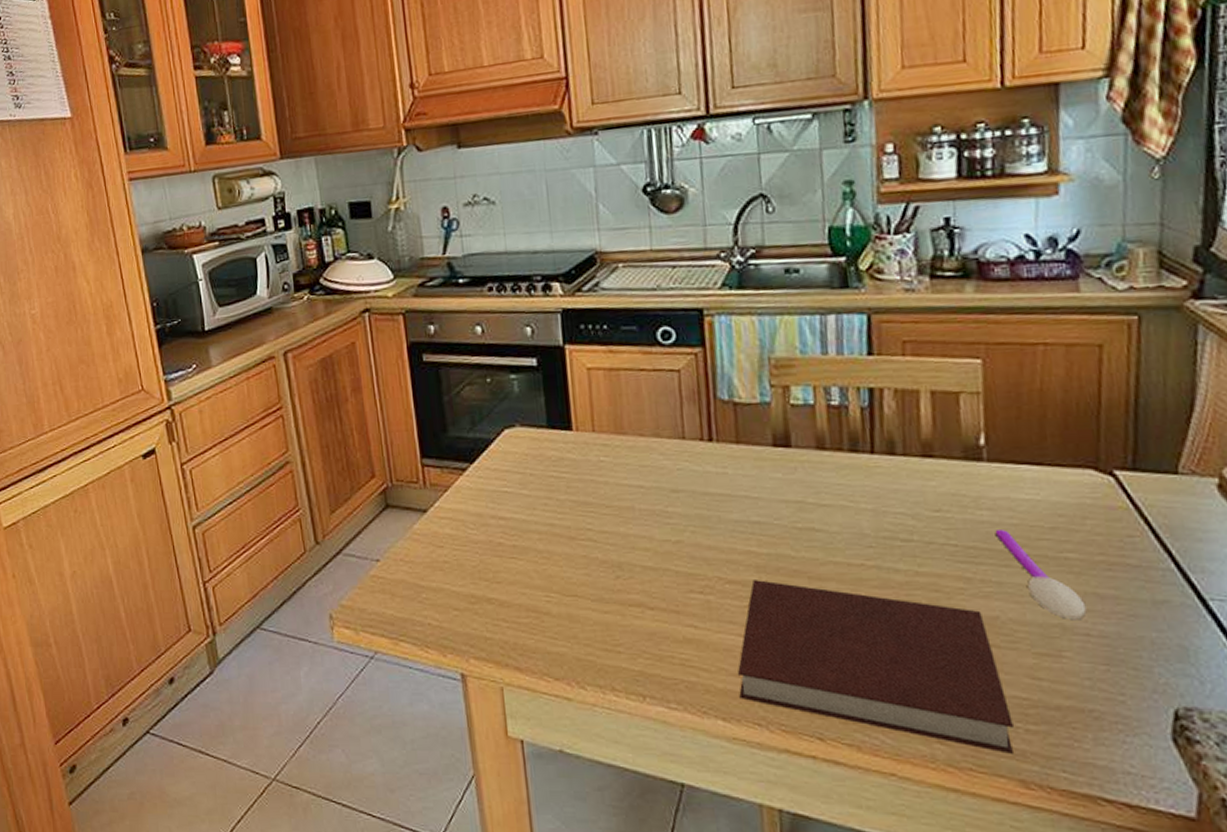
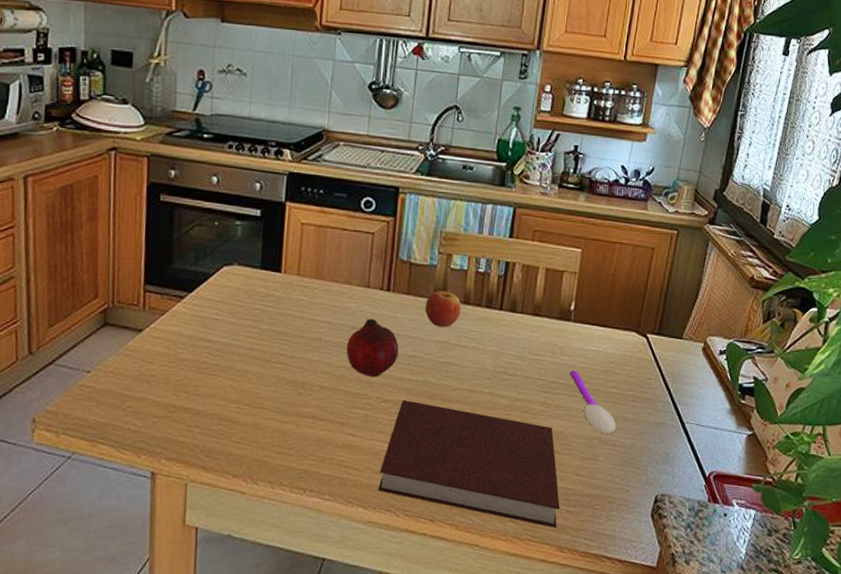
fruit: none [667,477,738,553] -> present [346,318,399,378]
apple: none [763,432,816,483] -> present [425,288,462,327]

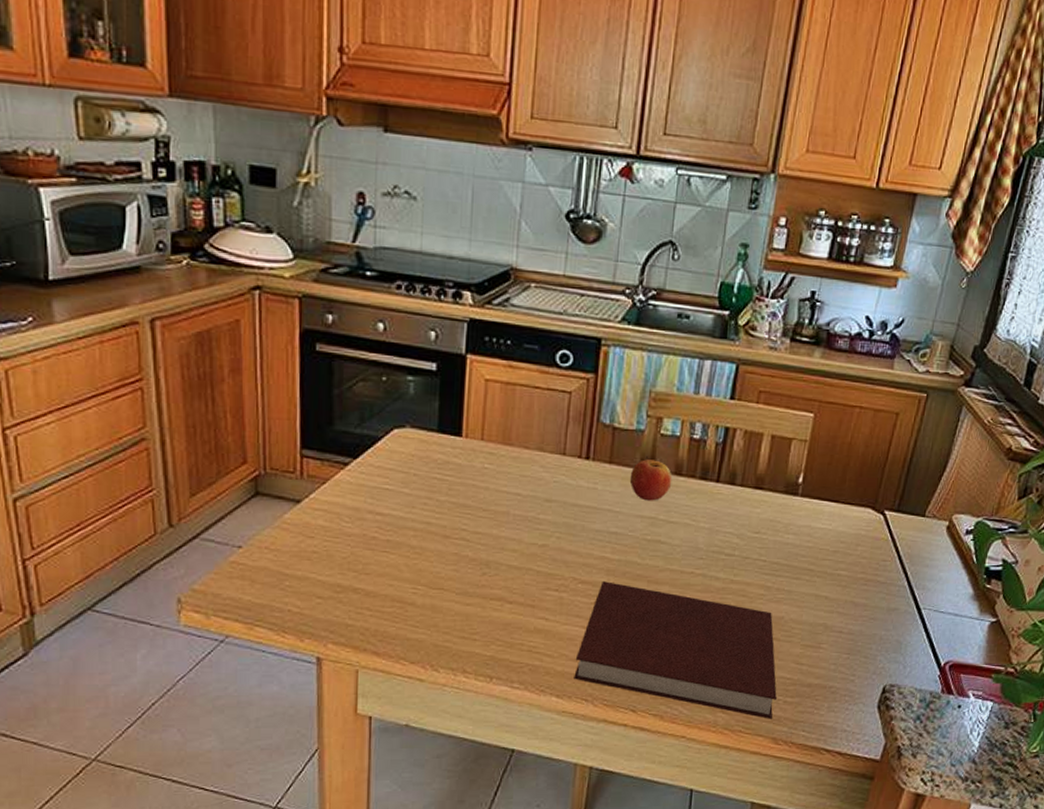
fruit: present [346,318,399,378] -> none [538,490,599,556]
spoon: present [570,371,616,435] -> none [794,551,844,621]

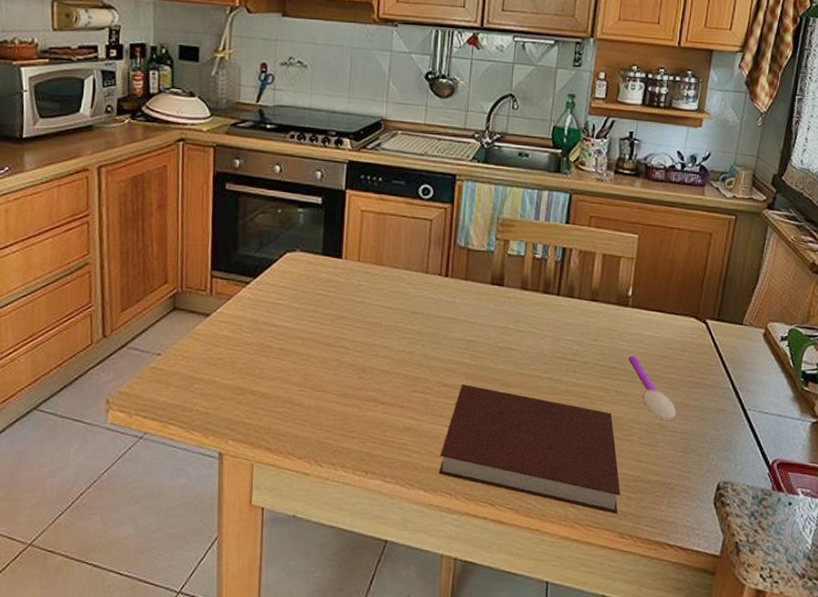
apple: present [629,457,673,501] -> none [483,274,519,313]
spoon: none [794,551,844,621] -> present [629,356,677,421]

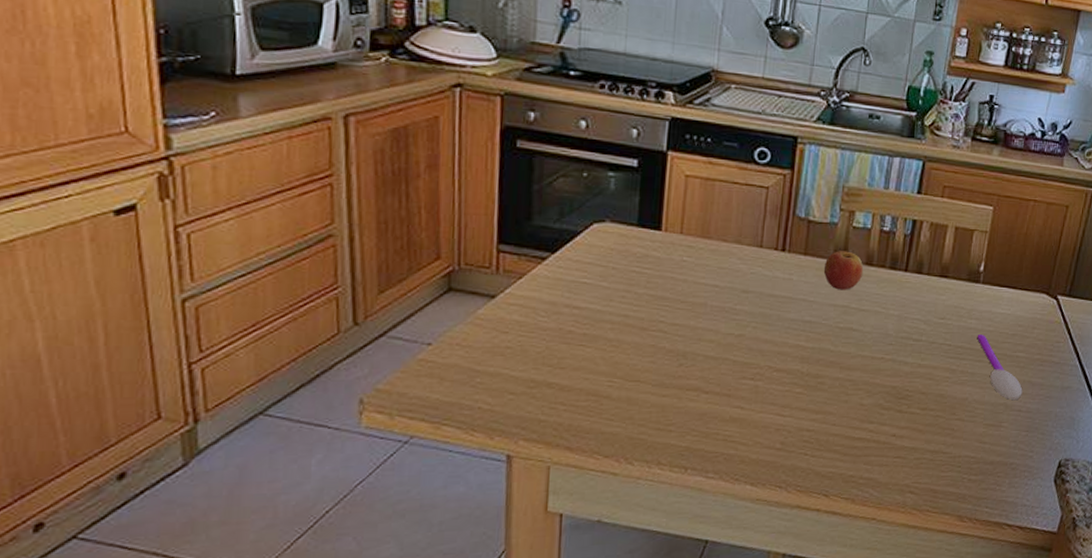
notebook: present [439,384,620,514] -> none [768,369,962,498]
apple: none [483,274,519,313] -> present [823,248,864,290]

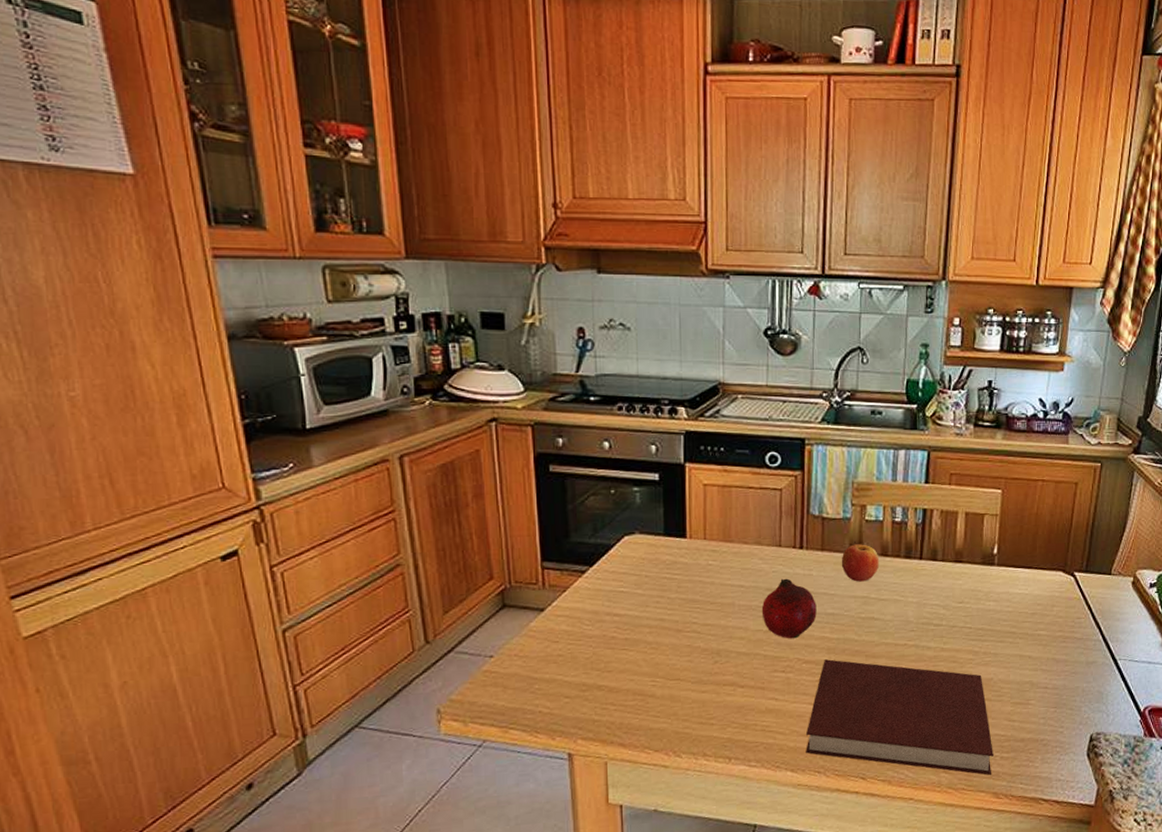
fruit: none [735,281,794,345] -> present [761,578,817,639]
notebook: none [768,369,962,498] -> present [806,659,993,775]
spoon: present [977,335,1023,401] -> none [997,615,1047,678]

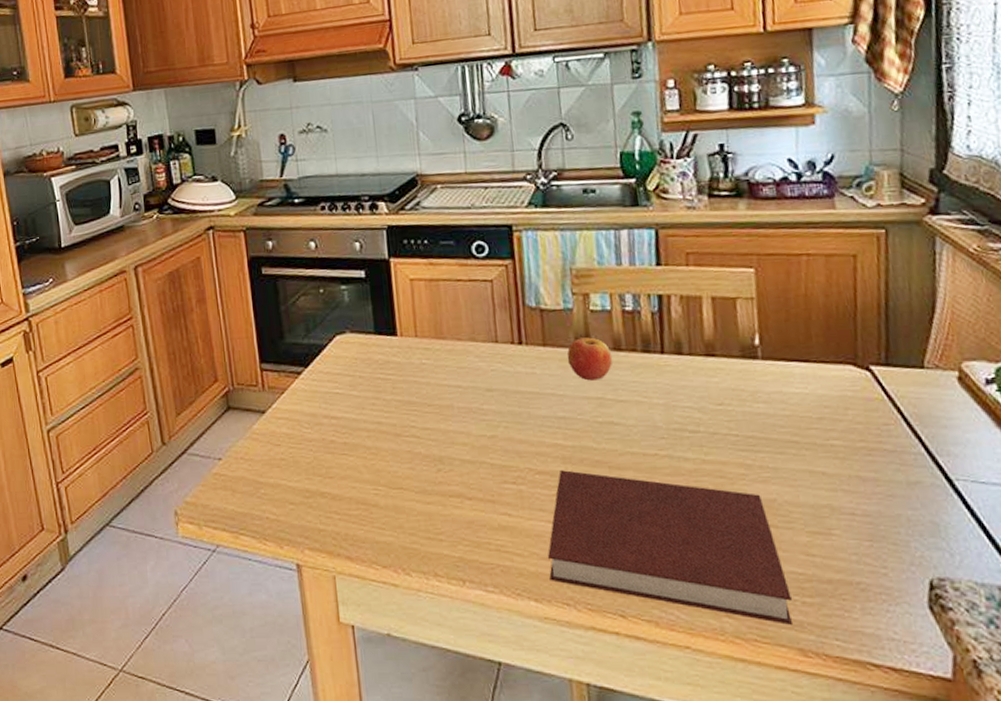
fruit: present [761,578,817,639] -> none [483,377,546,446]

